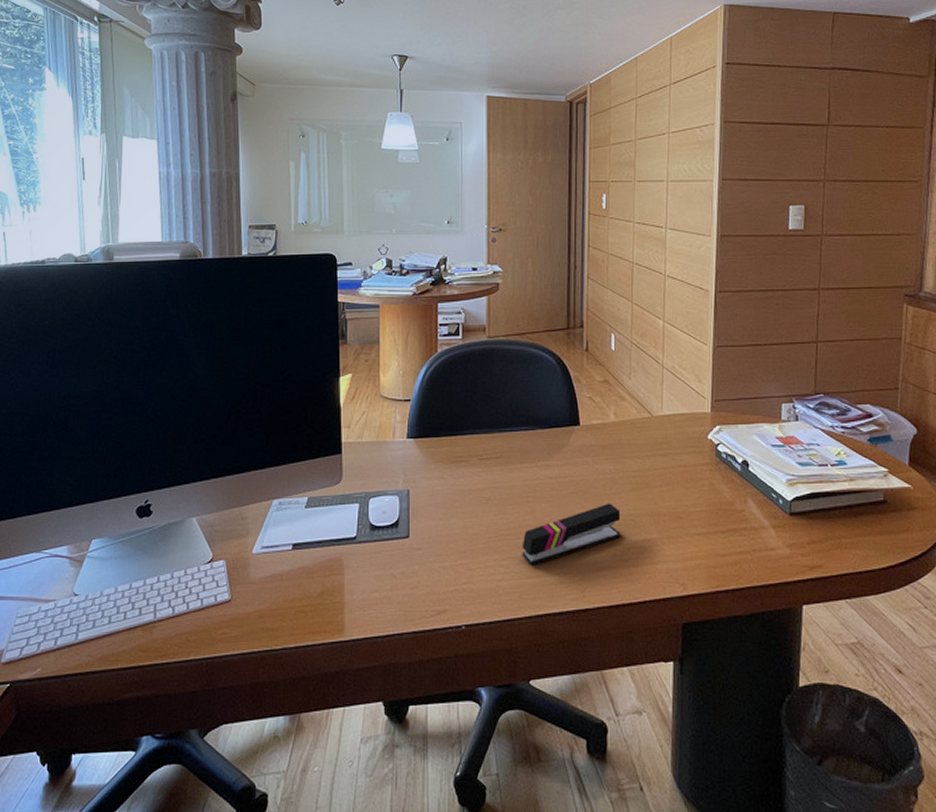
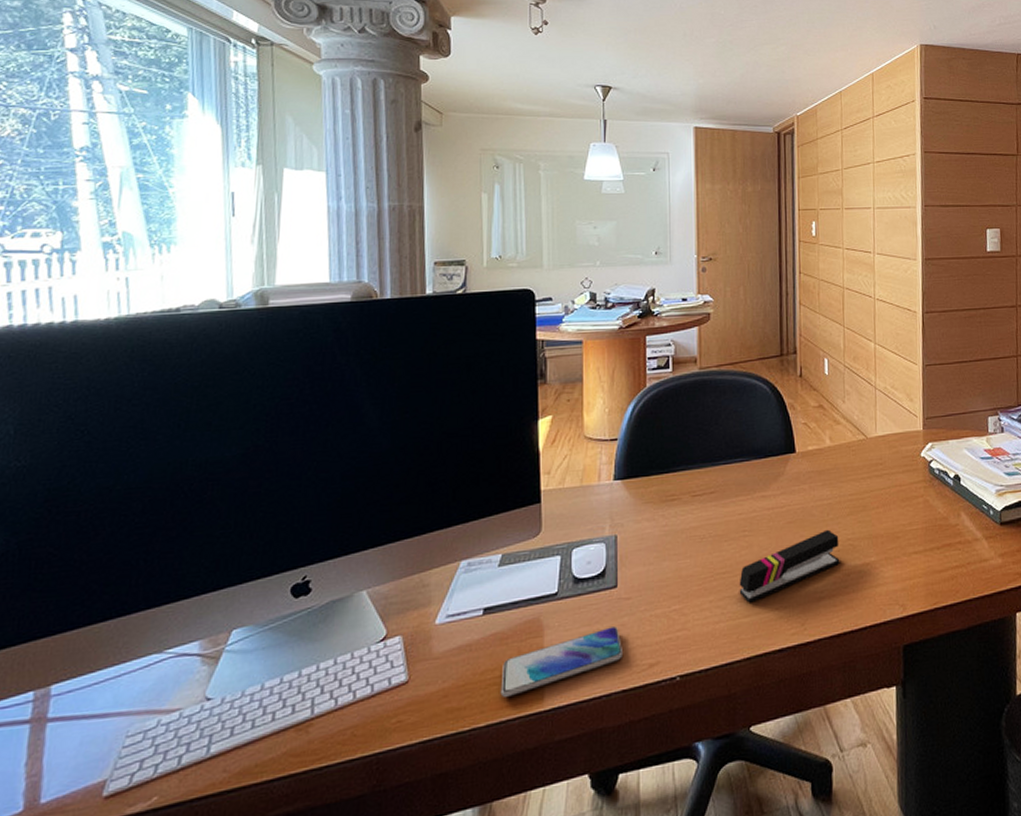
smartphone: none [307,573,413,624] -> present [500,626,622,697]

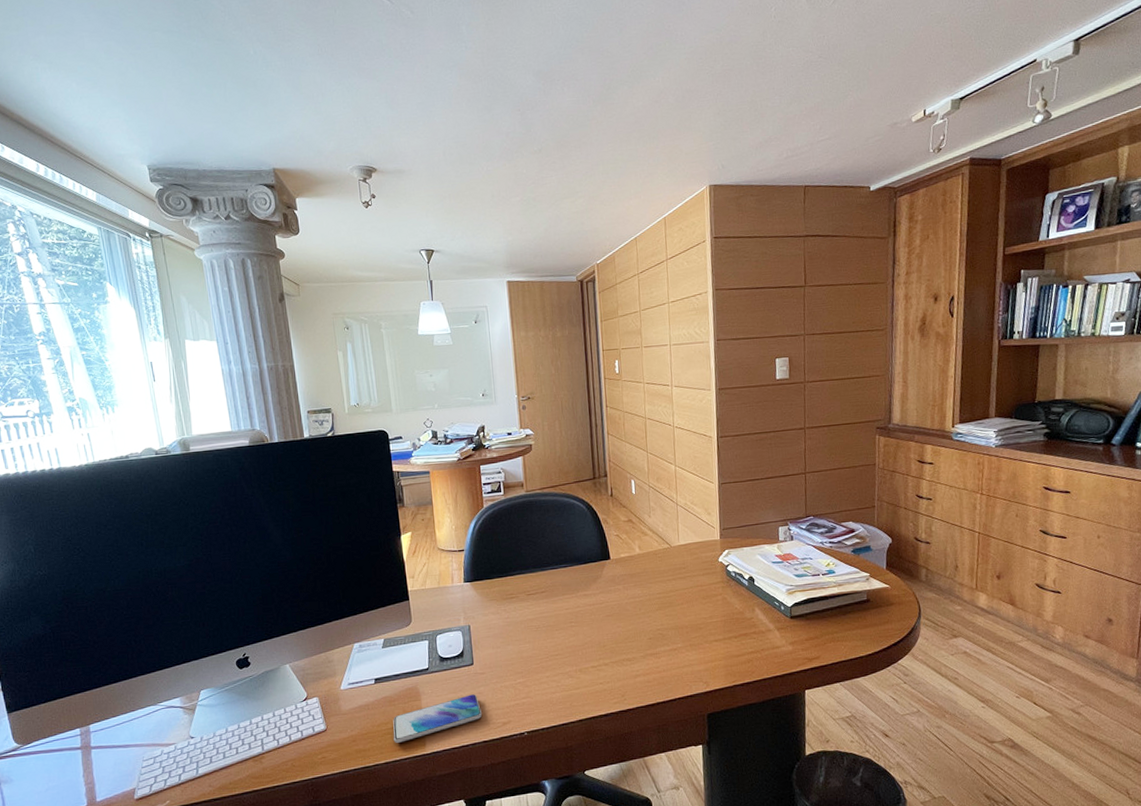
stapler: present [739,529,840,603] -> none [569,621,652,679]

